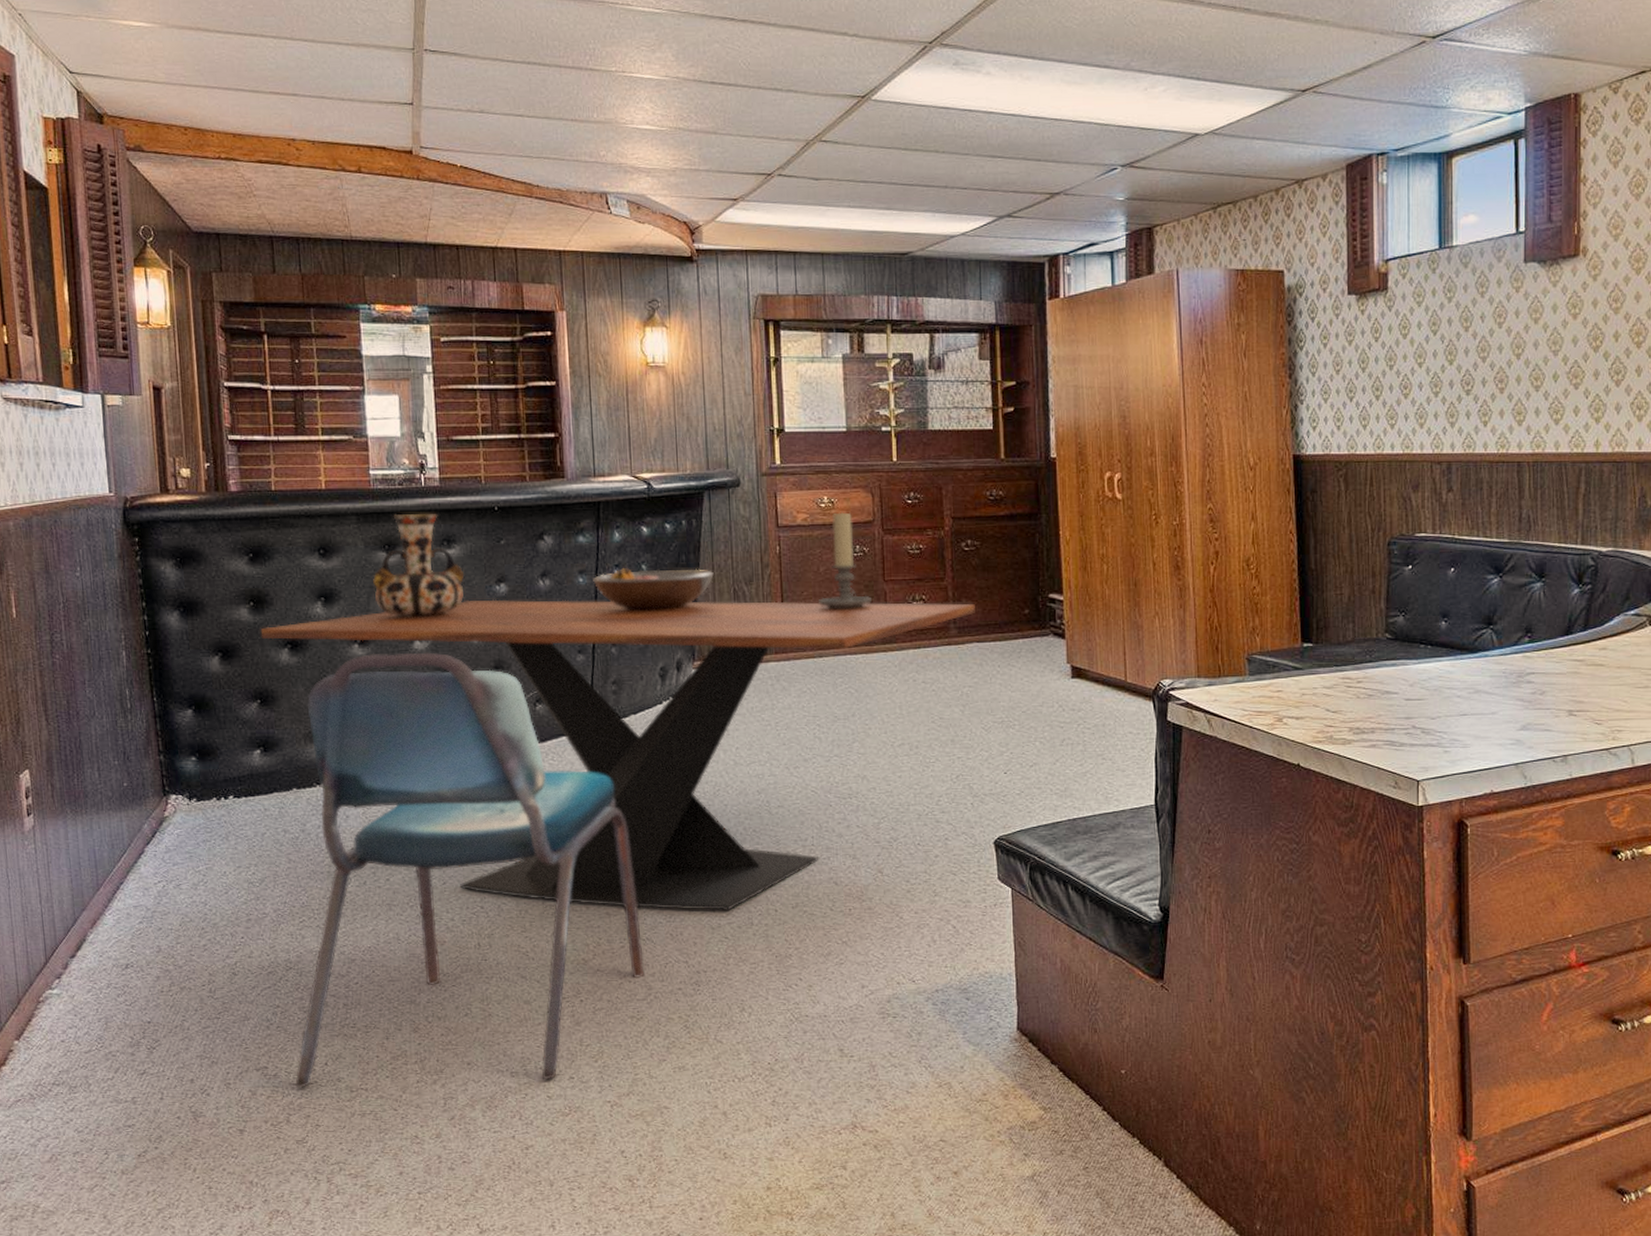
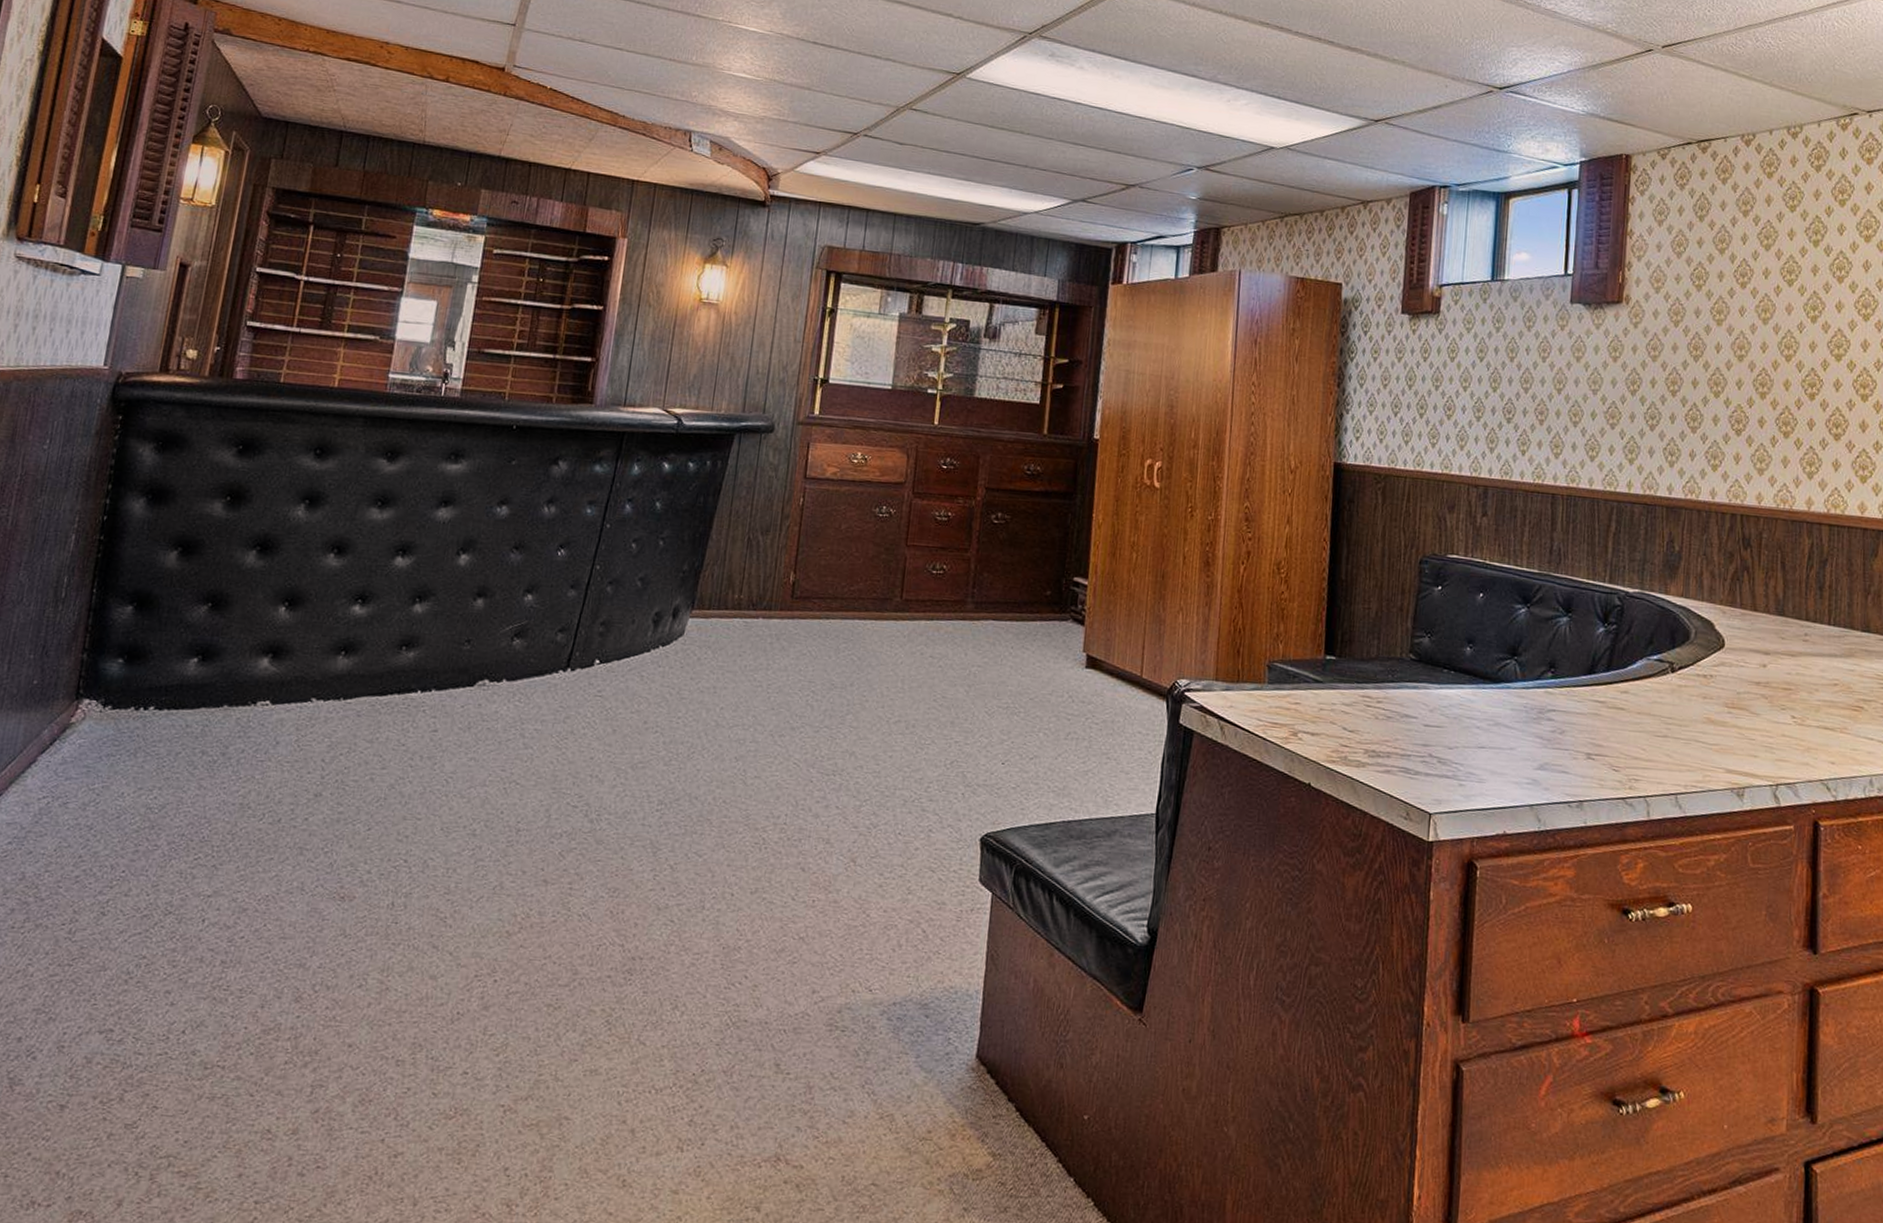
dining table: present [260,599,975,911] -> none [229,520,996,891]
dining chair: present [295,652,644,1088] -> none [141,565,587,1074]
vase: present [373,513,465,618] -> none [364,422,466,533]
fruit bowl: present [593,567,714,610] -> none [601,502,730,552]
candle holder: present [819,511,873,611] -> none [835,469,892,572]

